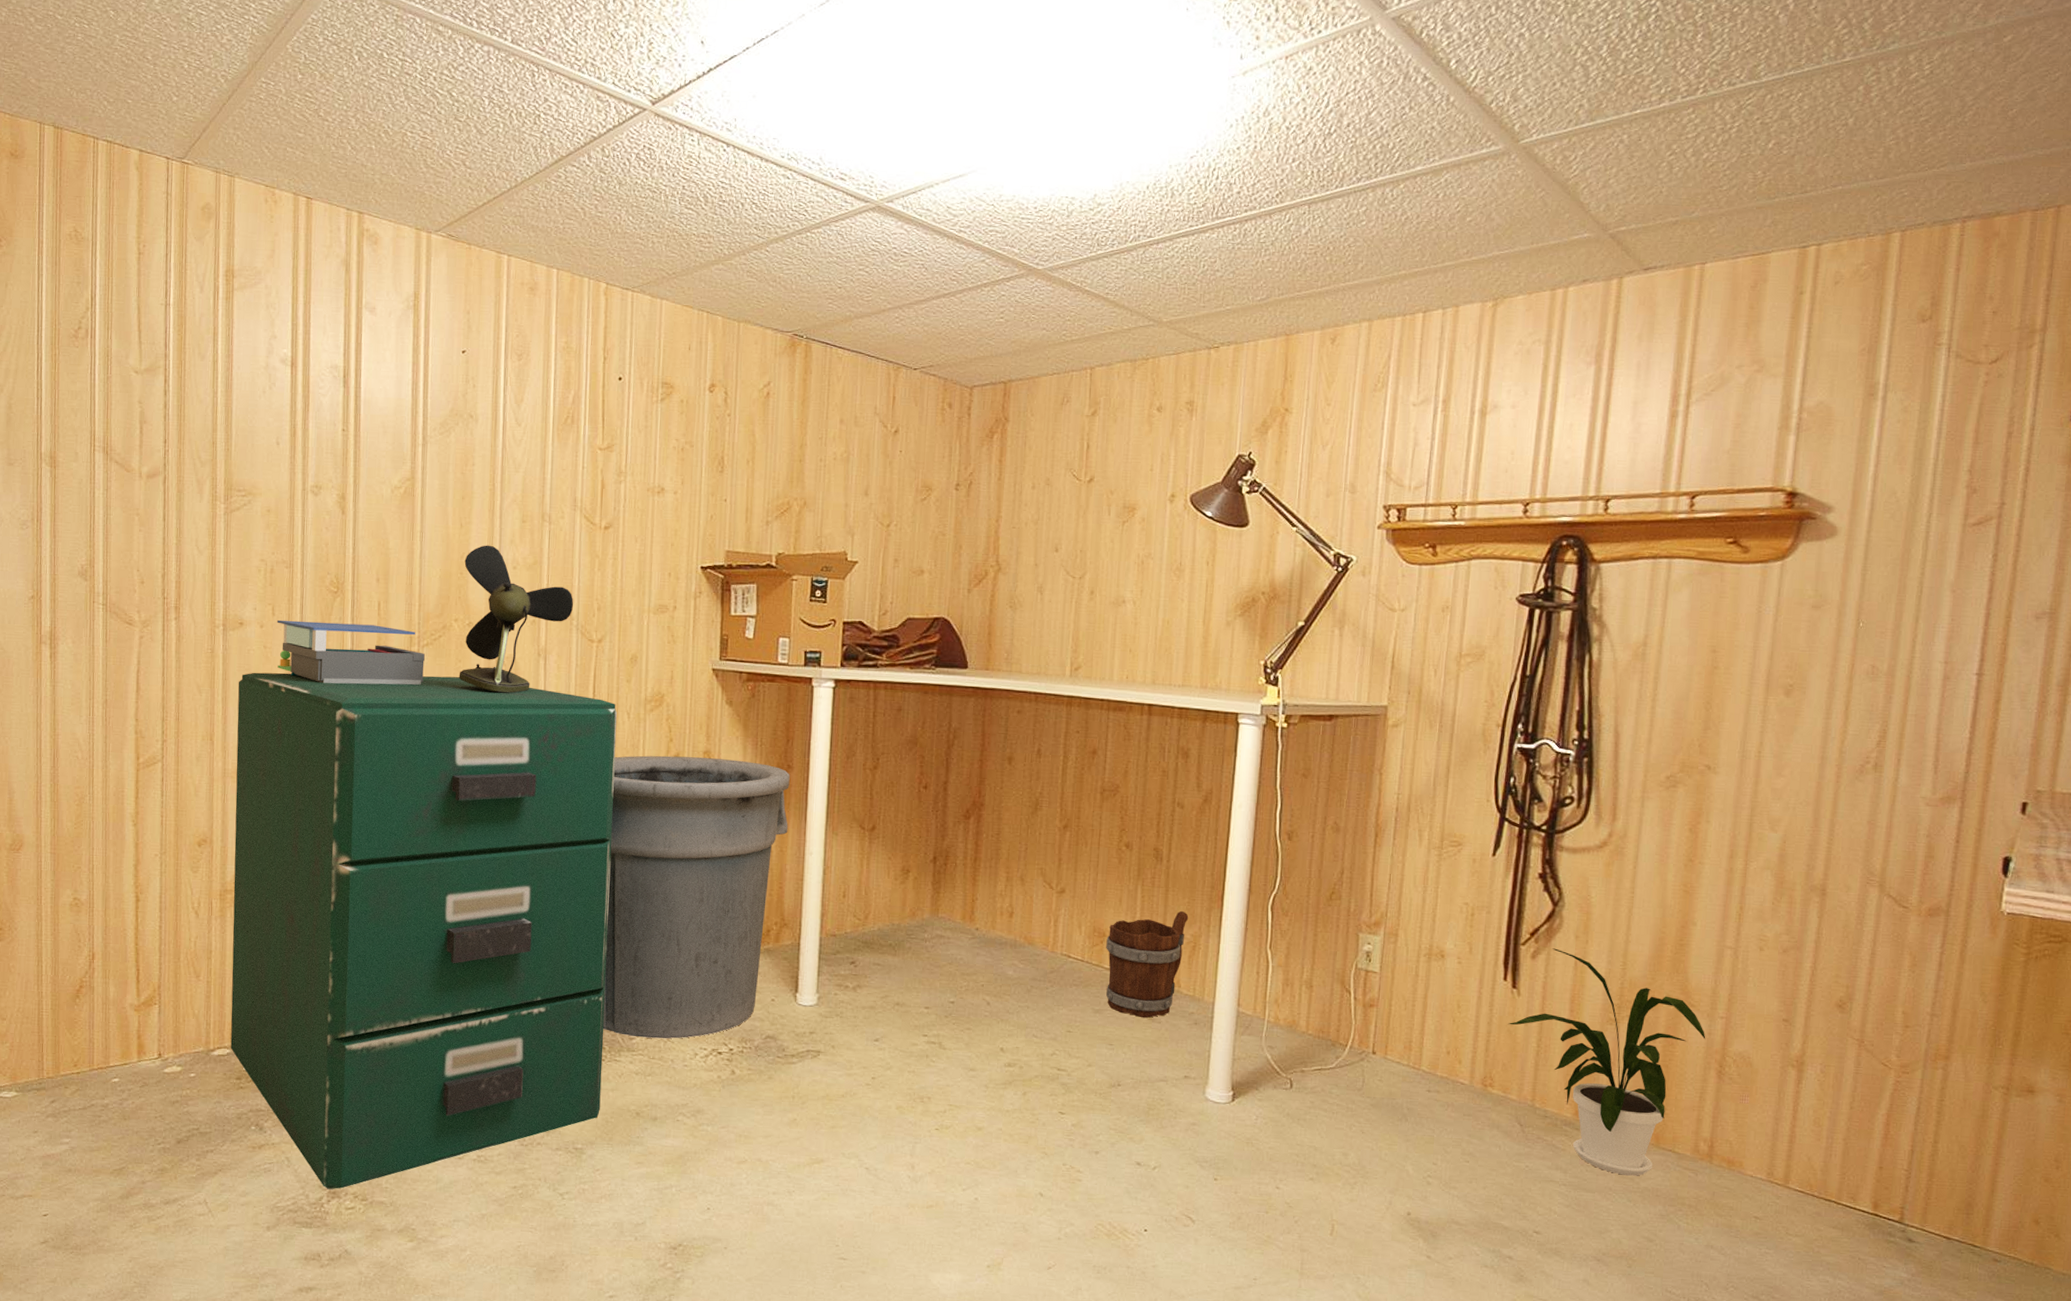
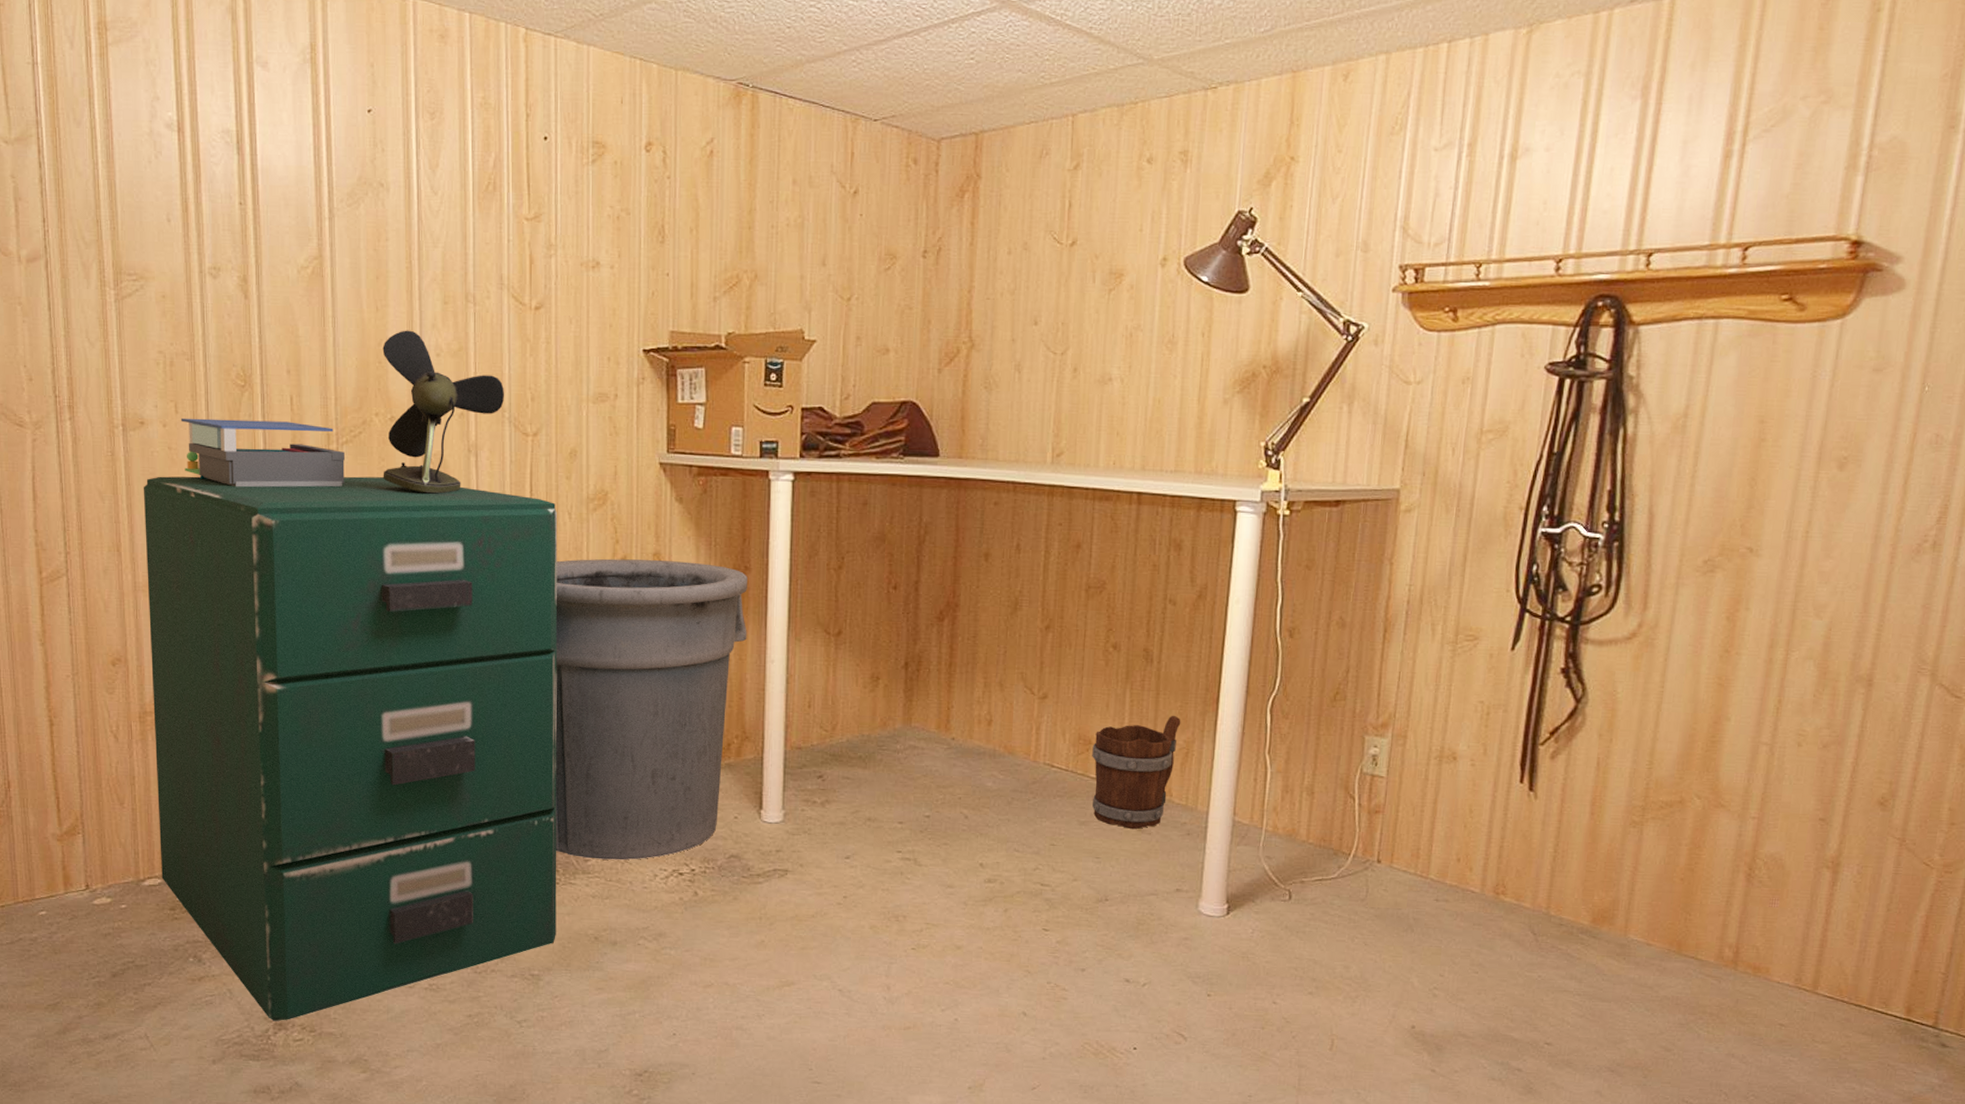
house plant: present [1508,948,1706,1176] -> none [1523,748,1736,984]

